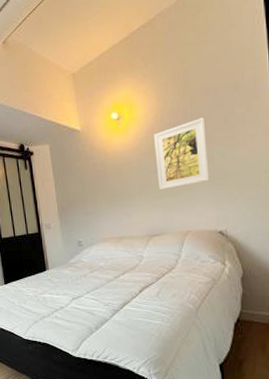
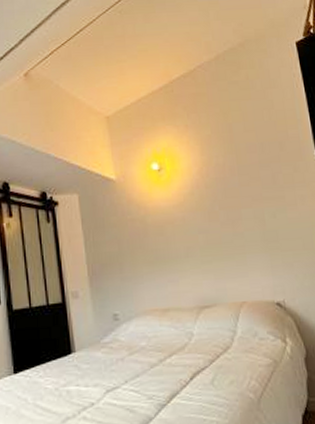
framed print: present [154,118,210,191] -> none [200,175,262,254]

